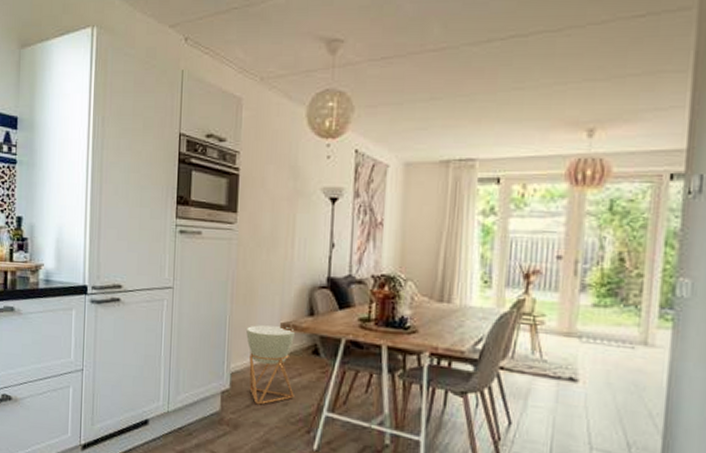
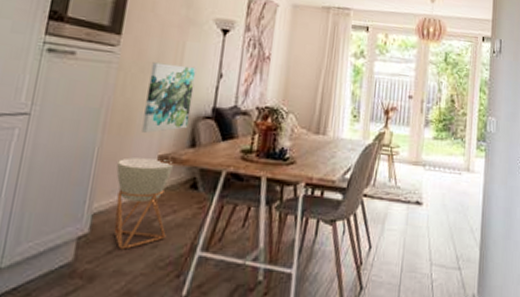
wall art: none [264,236,309,303] -> present [141,62,197,133]

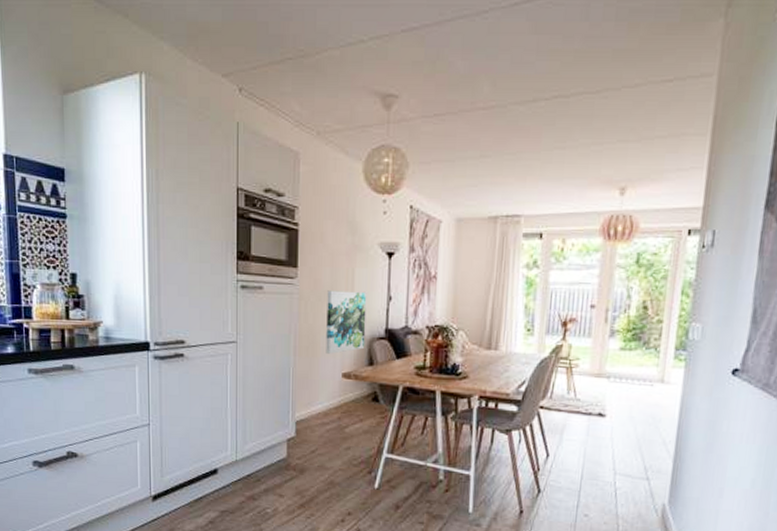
planter: present [113,157,173,250] -> none [310,375,356,450]

